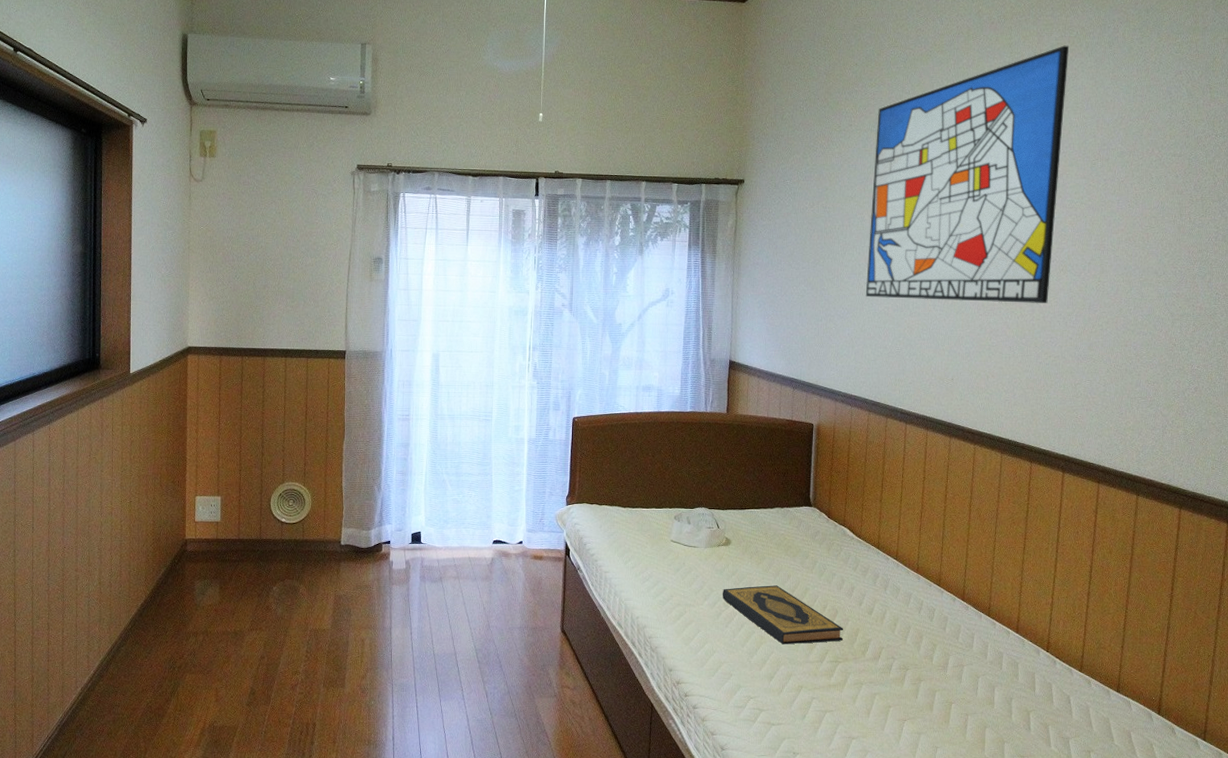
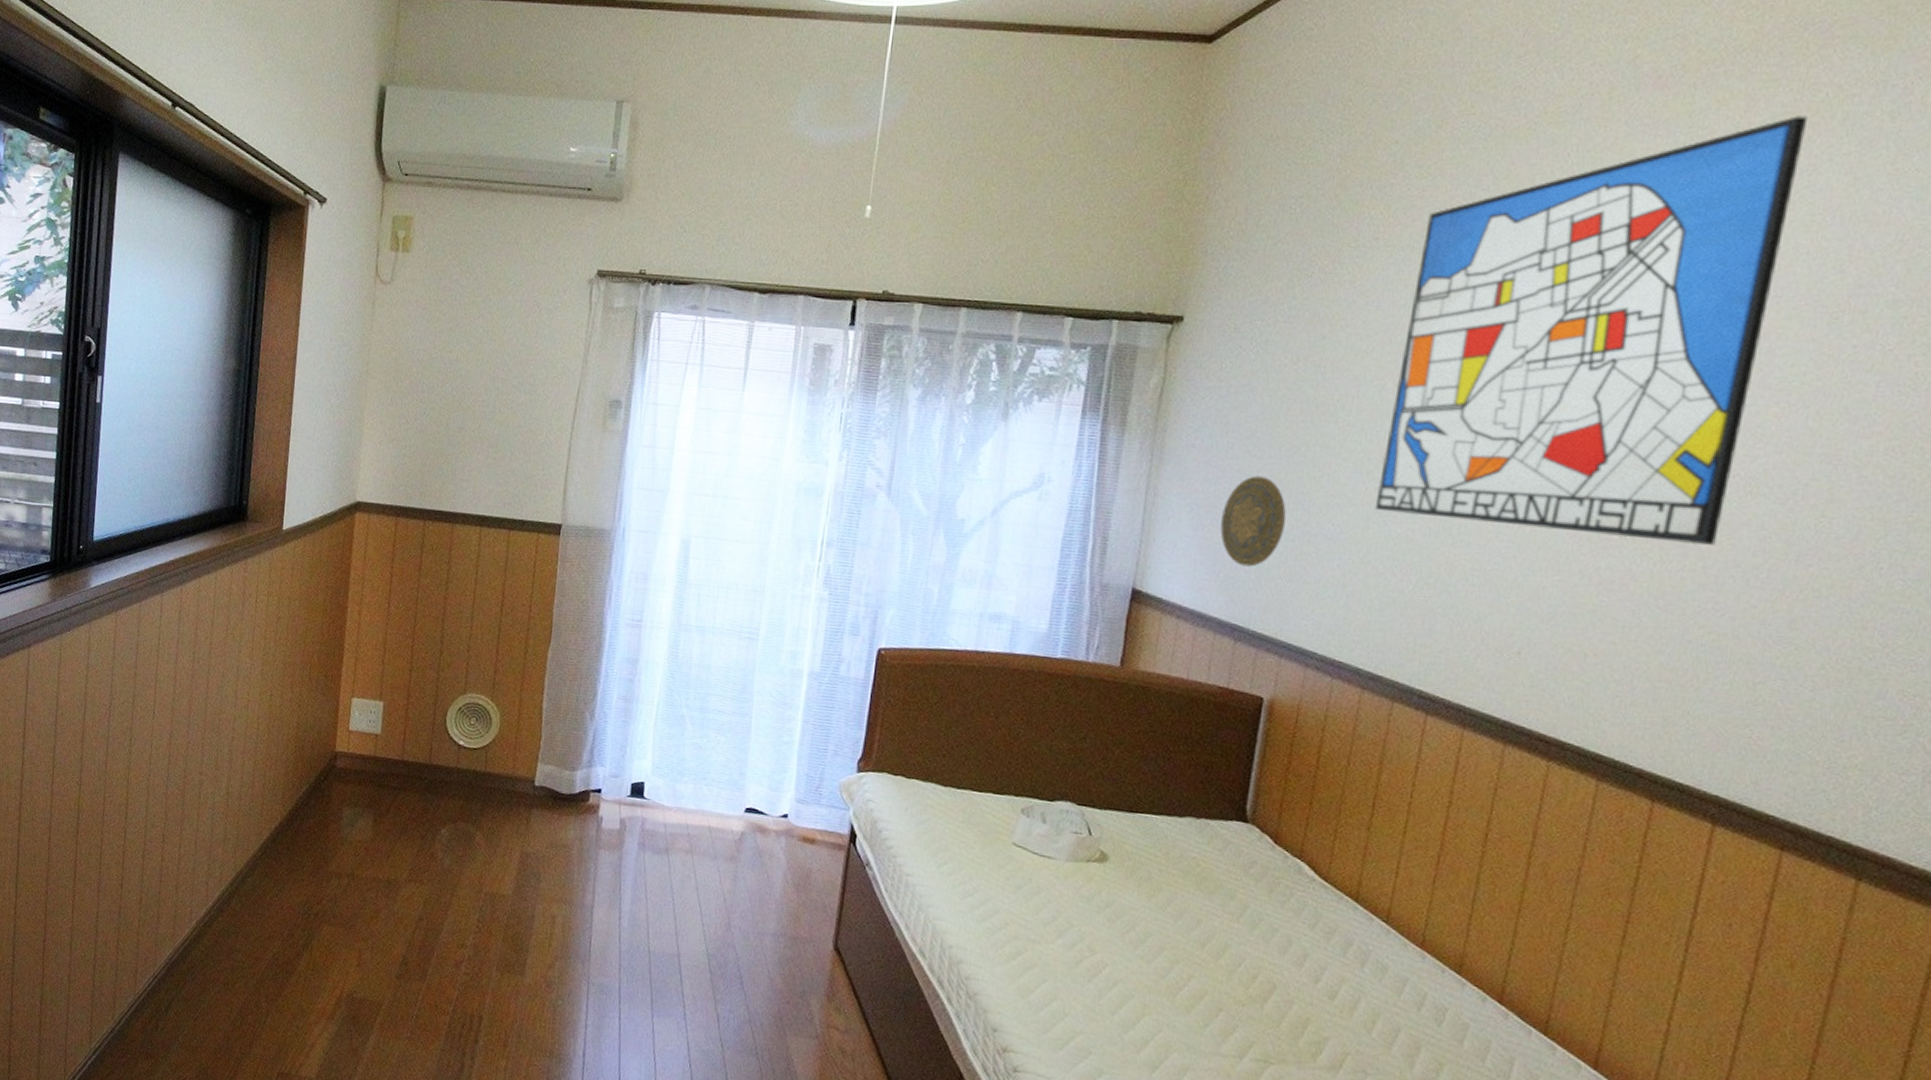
hardback book: present [722,585,844,645] -> none [1086,925,1284,1032]
decorative plate: none [778,280,815,340] -> present [1220,475,1286,567]

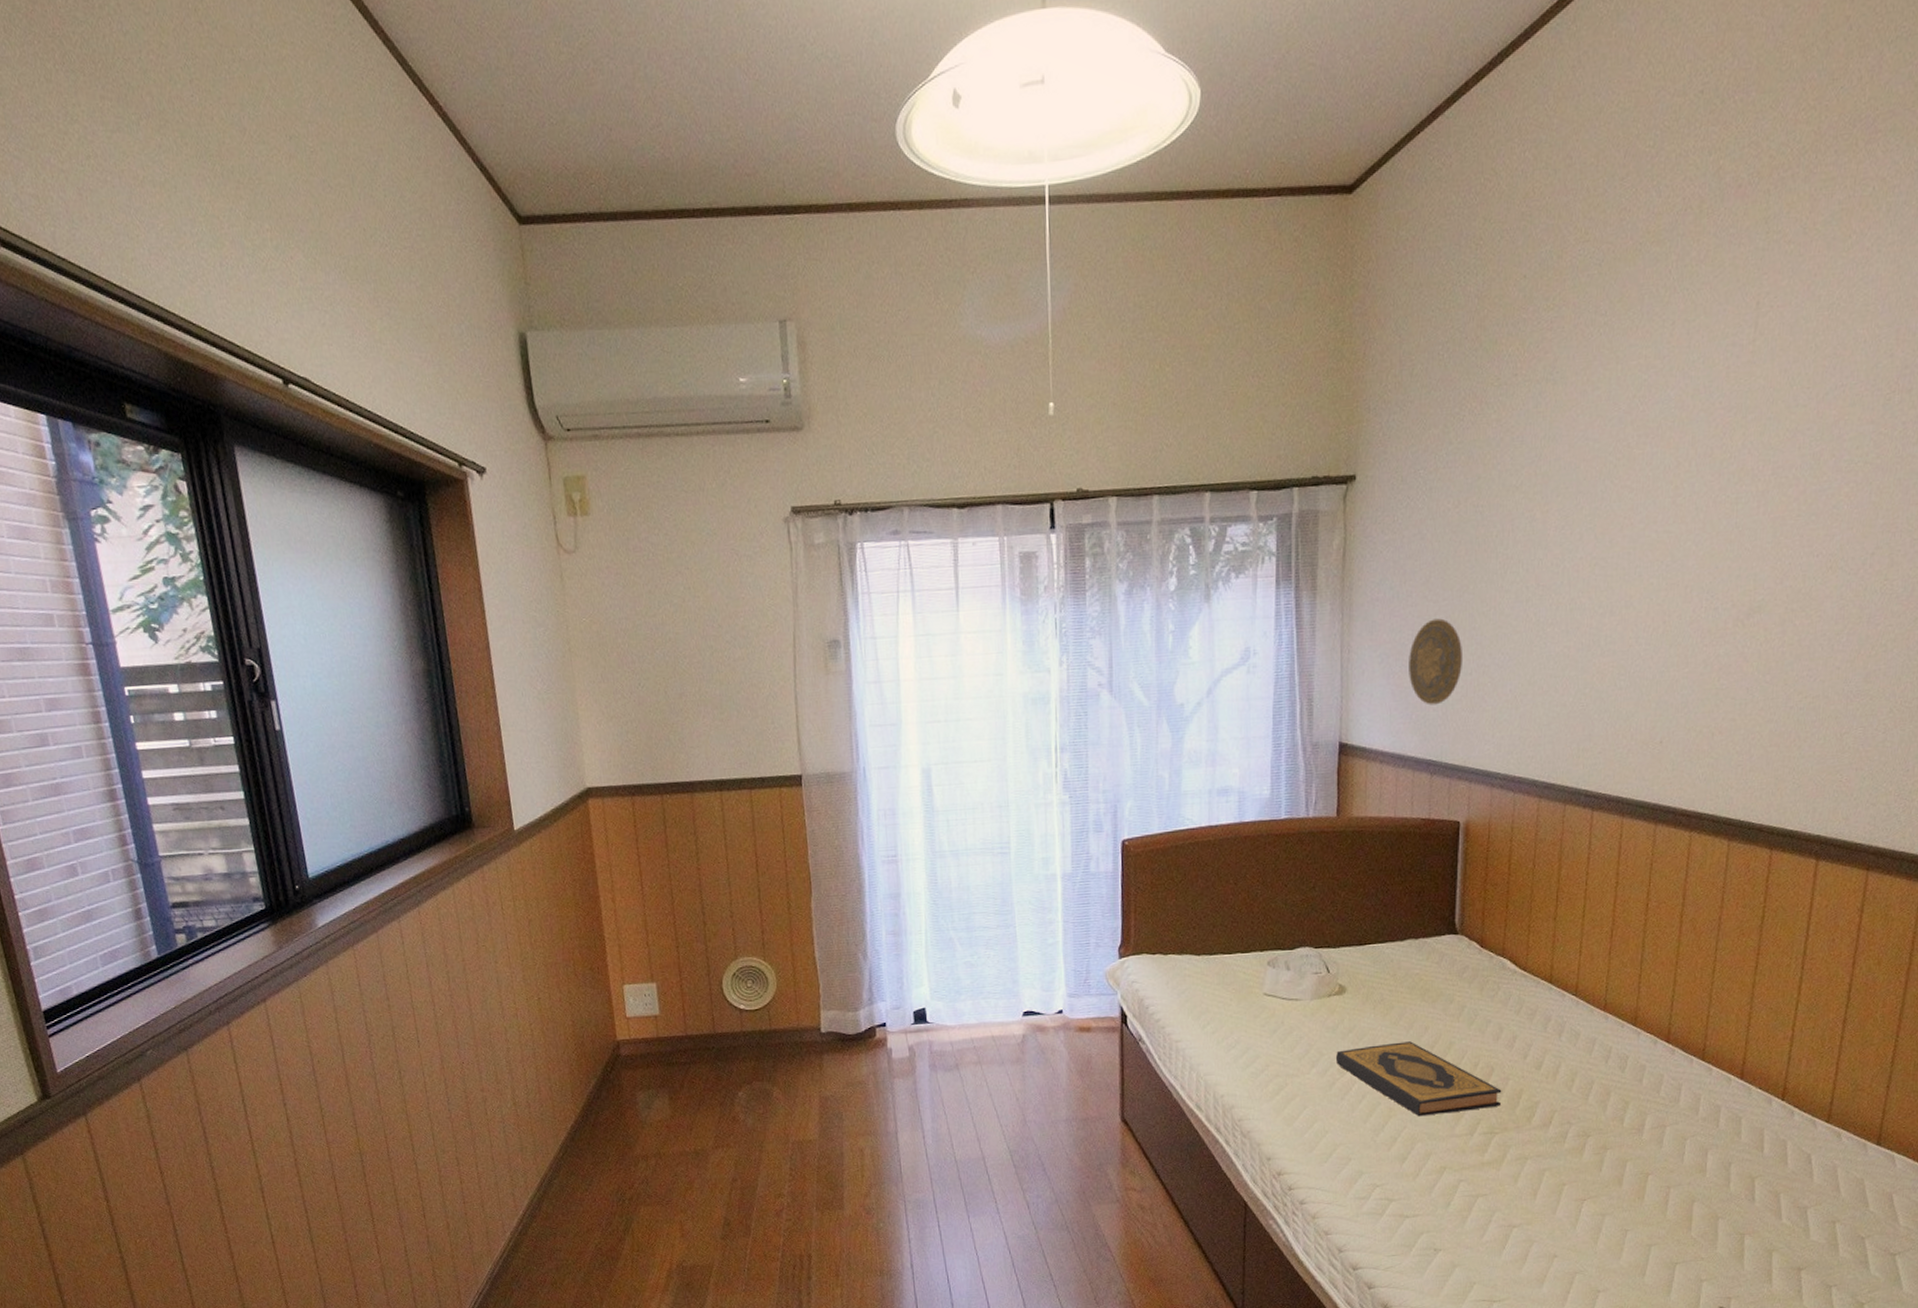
hardback book: none [1086,925,1284,1032] -> present [1335,1041,1502,1117]
wall art: present [1374,115,1809,545] -> none [1535,211,1860,634]

